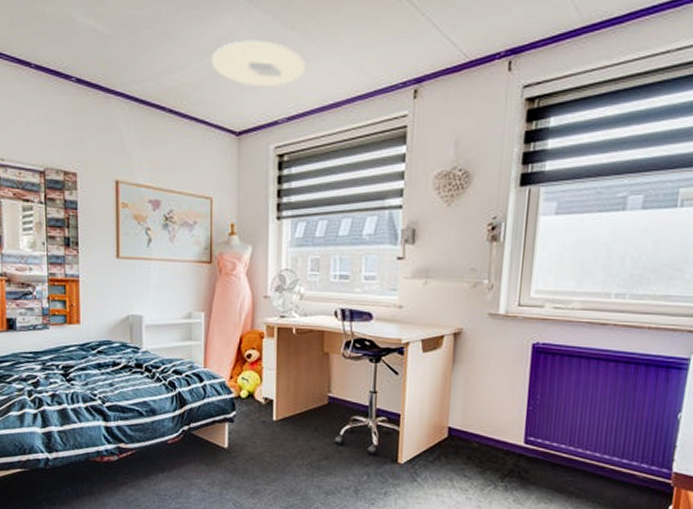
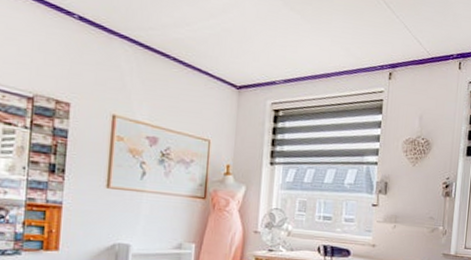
ceiling light: present [212,40,306,87] -> none [218,10,303,54]

